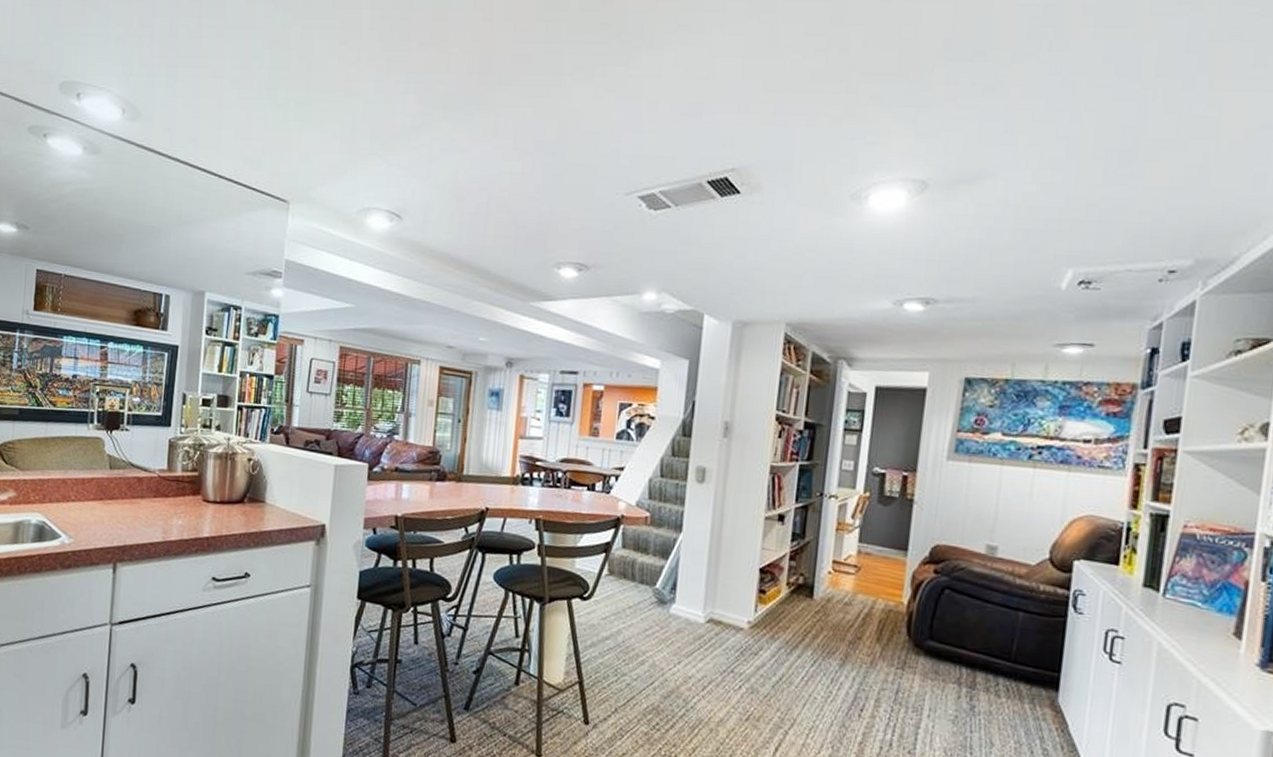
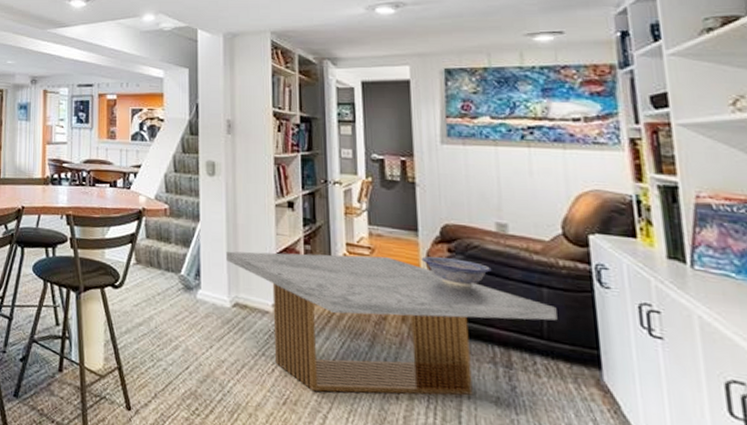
coffee table: none [706,564,1029,714] -> present [226,251,558,396]
decorative bowl: none [906,577,974,610] -> present [421,256,492,288]

